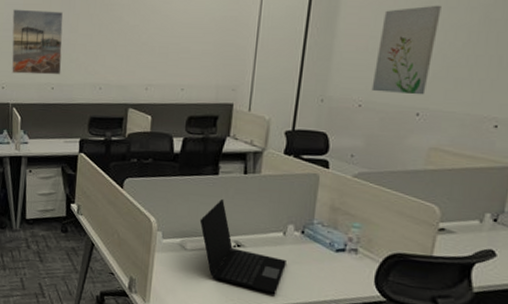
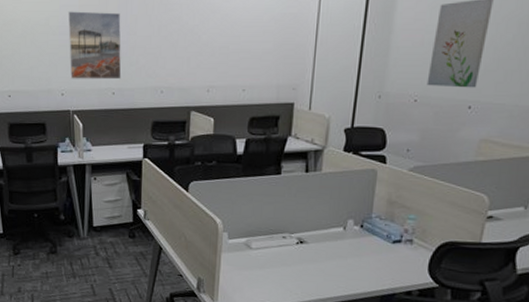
laptop: present [199,198,286,295] -> none [263,197,347,287]

